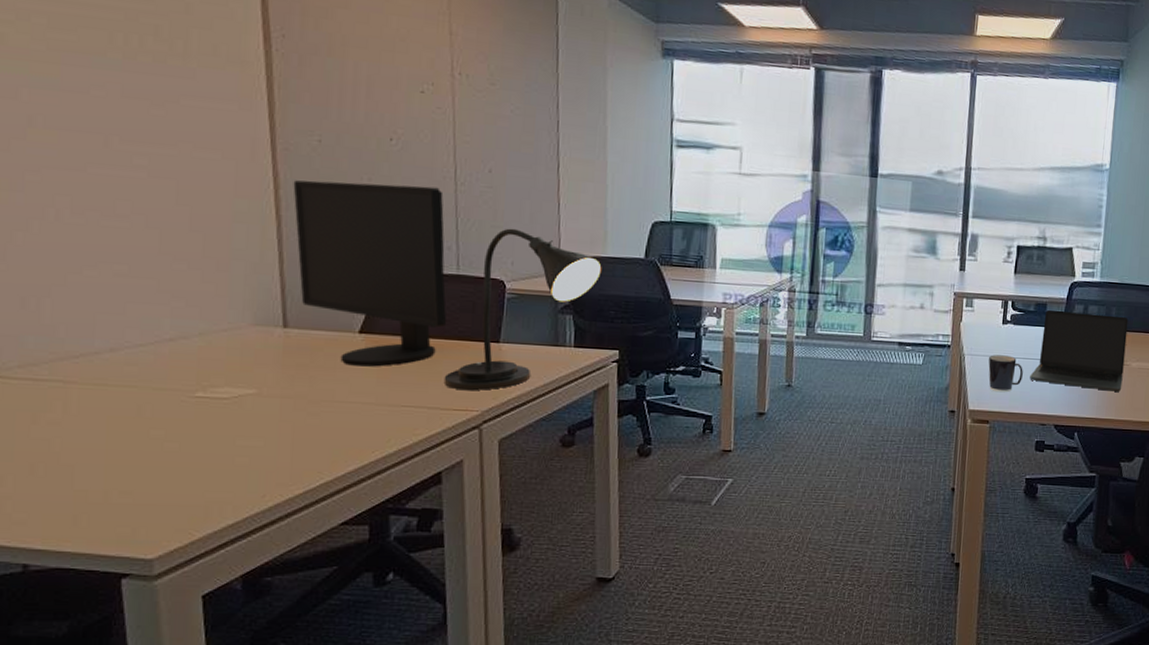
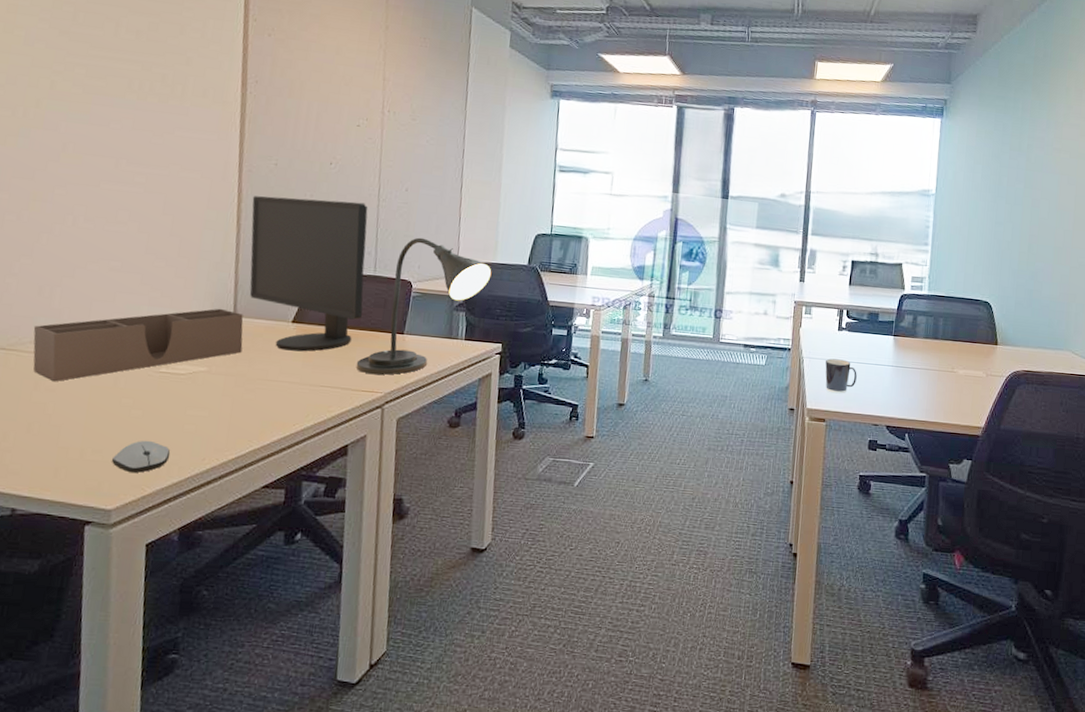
desk organizer: none [20,318,299,414] -> present [33,308,244,382]
computer mouse: none [145,477,221,515] -> present [111,440,171,473]
laptop: present [1030,309,1129,392] -> none [863,318,955,397]

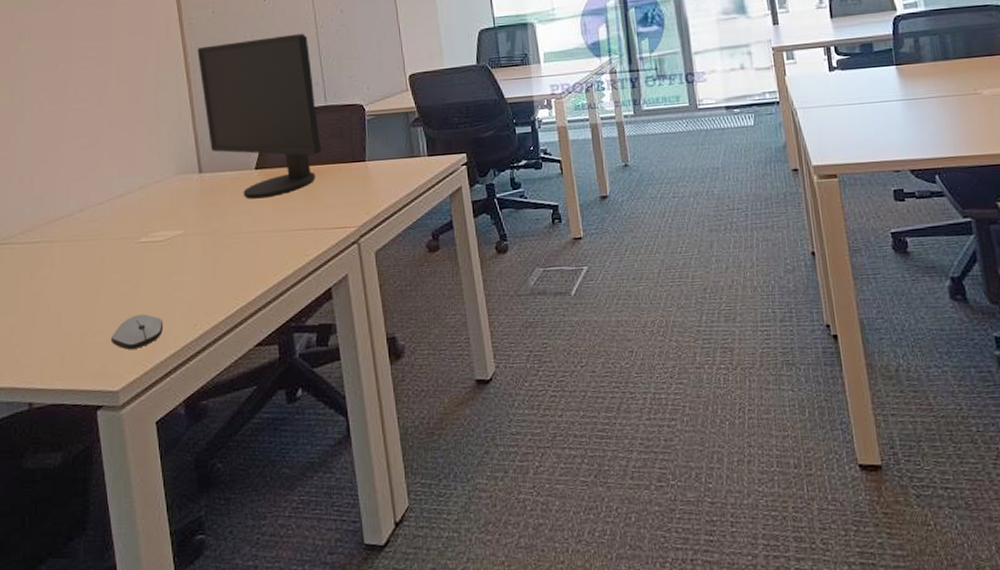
desk organizer: present [33,308,244,382] -> none [21,167,213,269]
desk lamp: present [356,237,492,375] -> none [324,57,442,210]
mug: present [825,358,857,394] -> none [822,103,864,144]

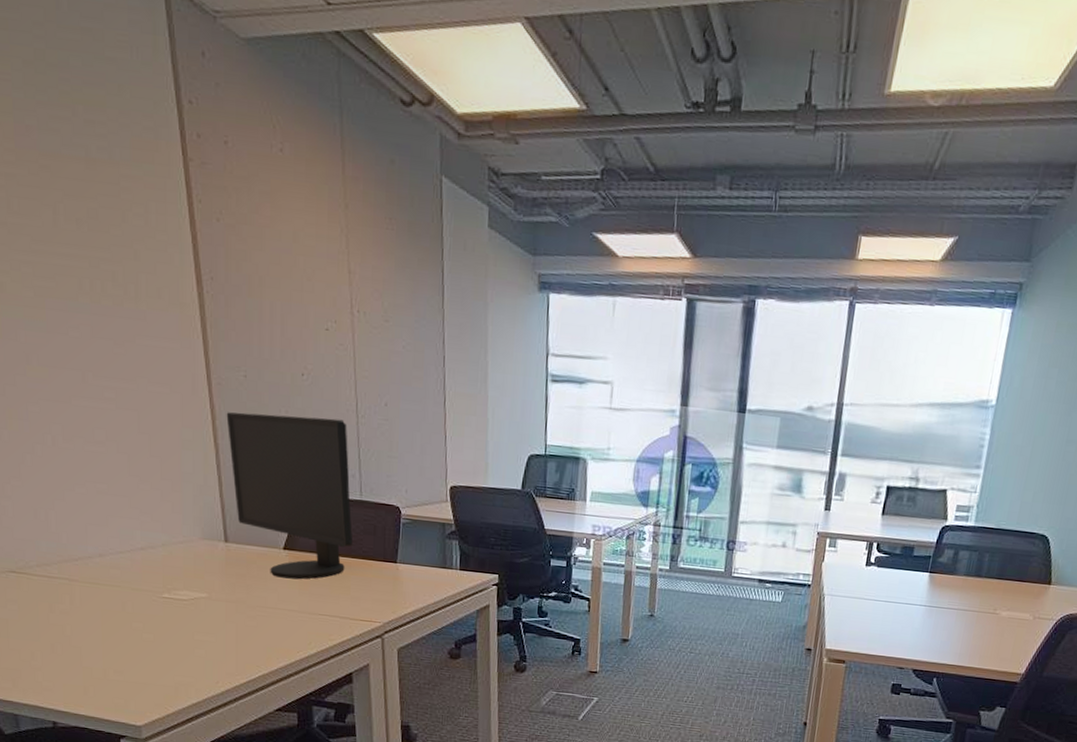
computer mouse: present [110,313,164,349] -> none [133,662,186,693]

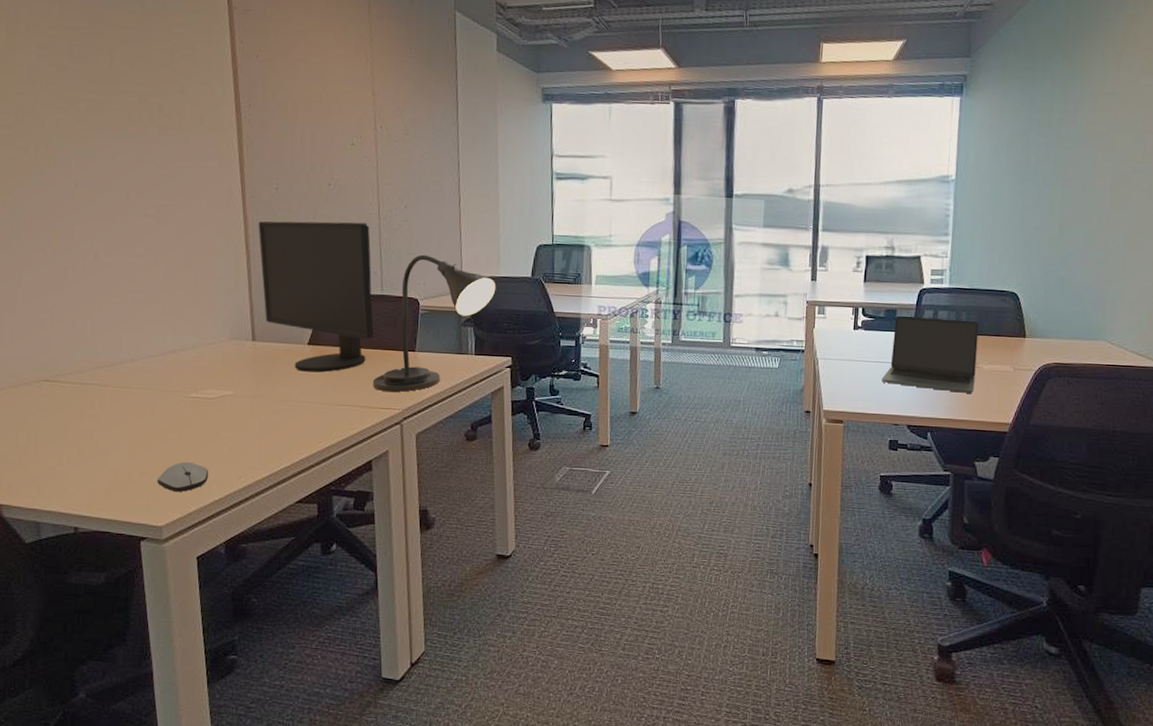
computer mouse: none [133,662,186,693] -> present [156,461,209,492]
desk lamp: none [352,458,484,605] -> present [372,254,496,392]
laptop: none [890,553,1002,640] -> present [882,315,979,393]

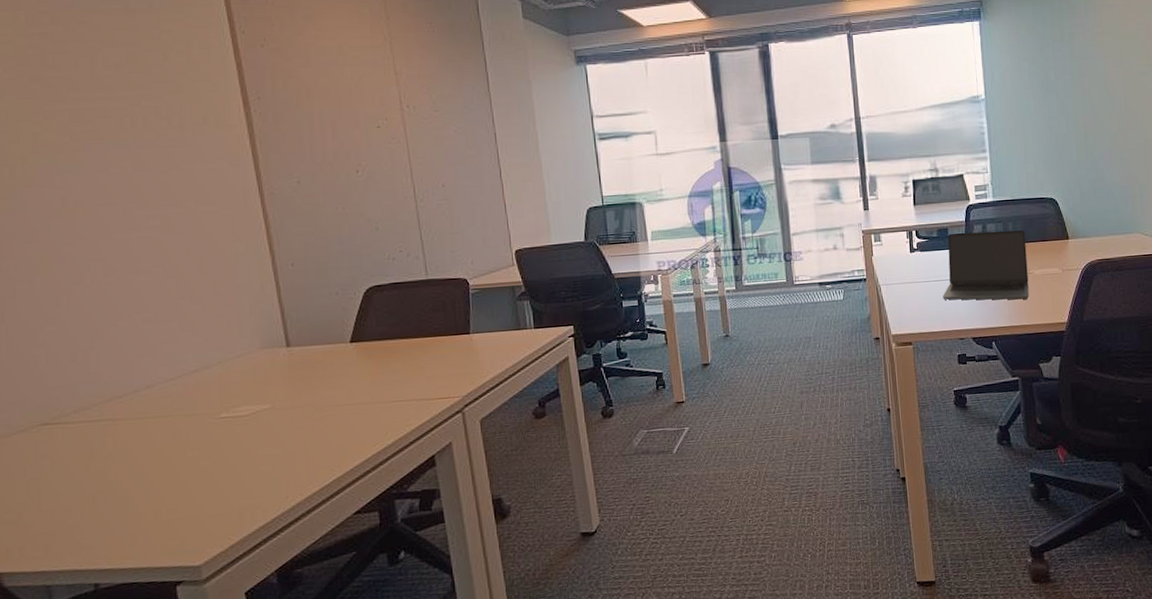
computer mouse: present [156,461,209,492] -> none [189,488,251,525]
computer monitor: present [258,221,374,372] -> none [281,206,423,372]
desk lamp: present [372,254,496,392] -> none [426,232,549,381]

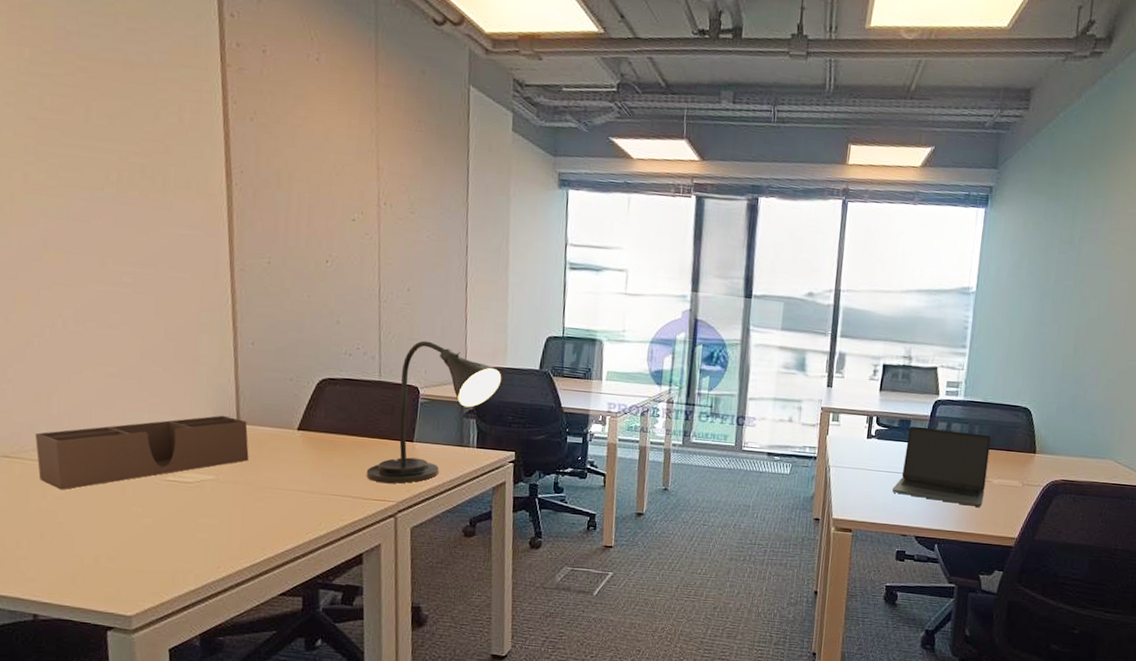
desk organizer: none [74,341,304,448] -> present [35,415,249,490]
desk lamp: none [426,232,549,381] -> present [366,340,502,484]

